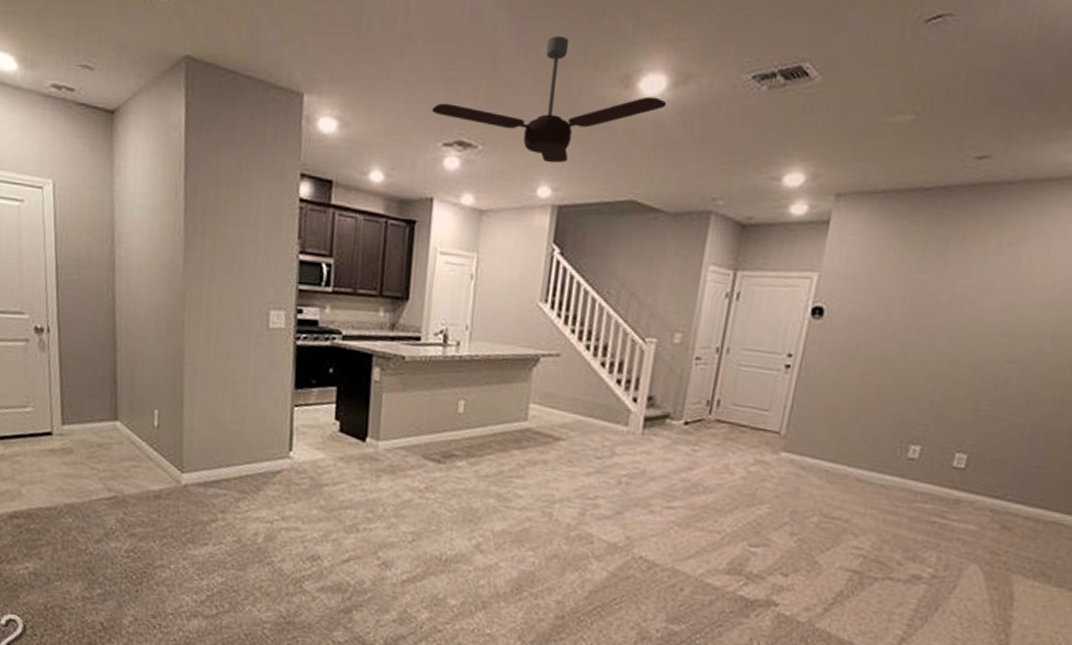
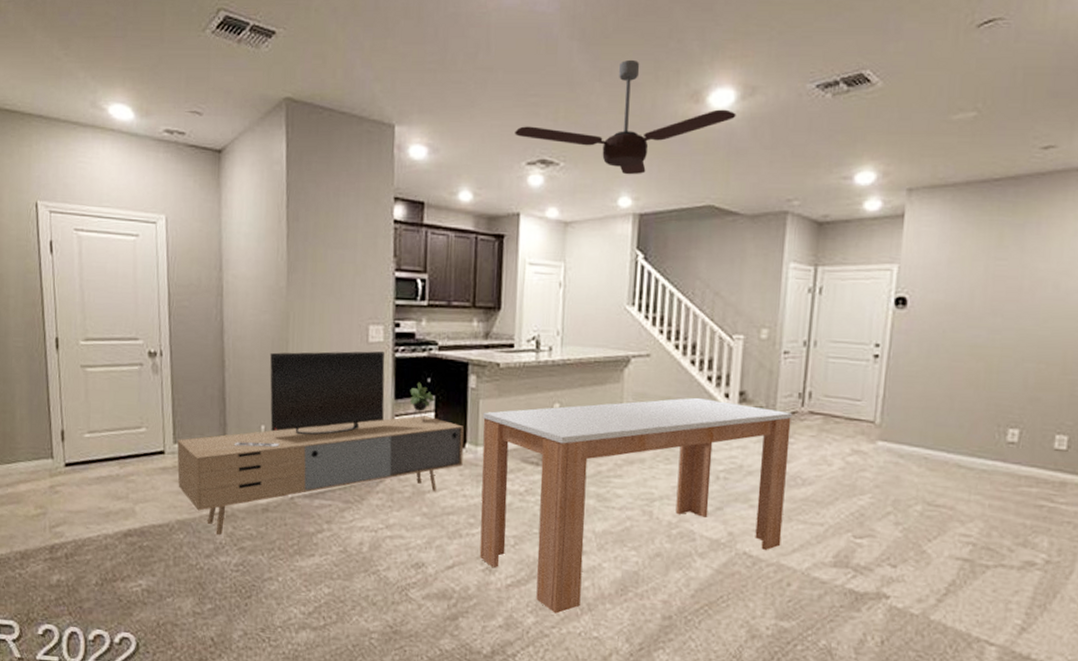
media console: none [65,334,365,521] -> present [177,351,464,536]
dining table: none [376,400,700,610] -> present [479,397,793,614]

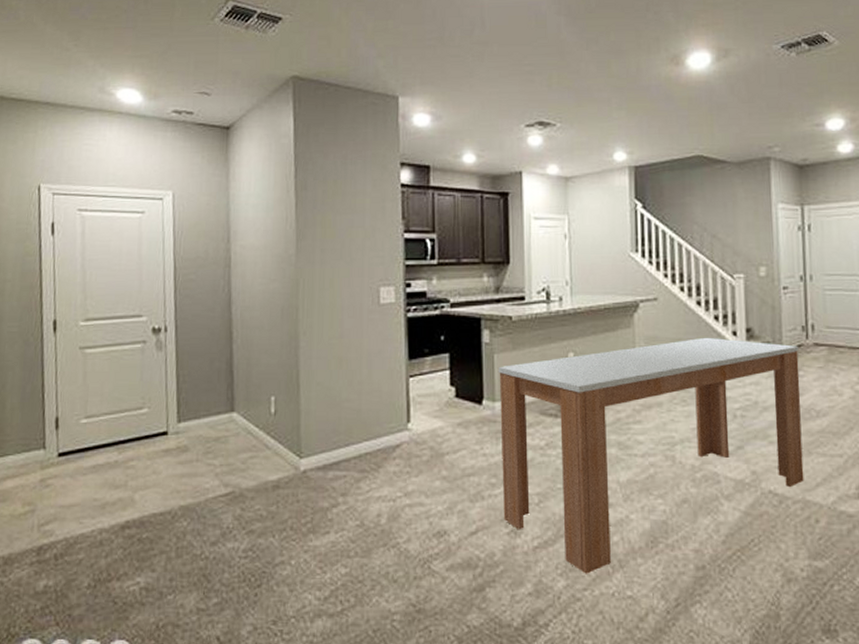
media console: present [177,351,464,536] -> none [181,311,481,519]
ceiling fan: present [515,59,736,175] -> none [512,30,714,132]

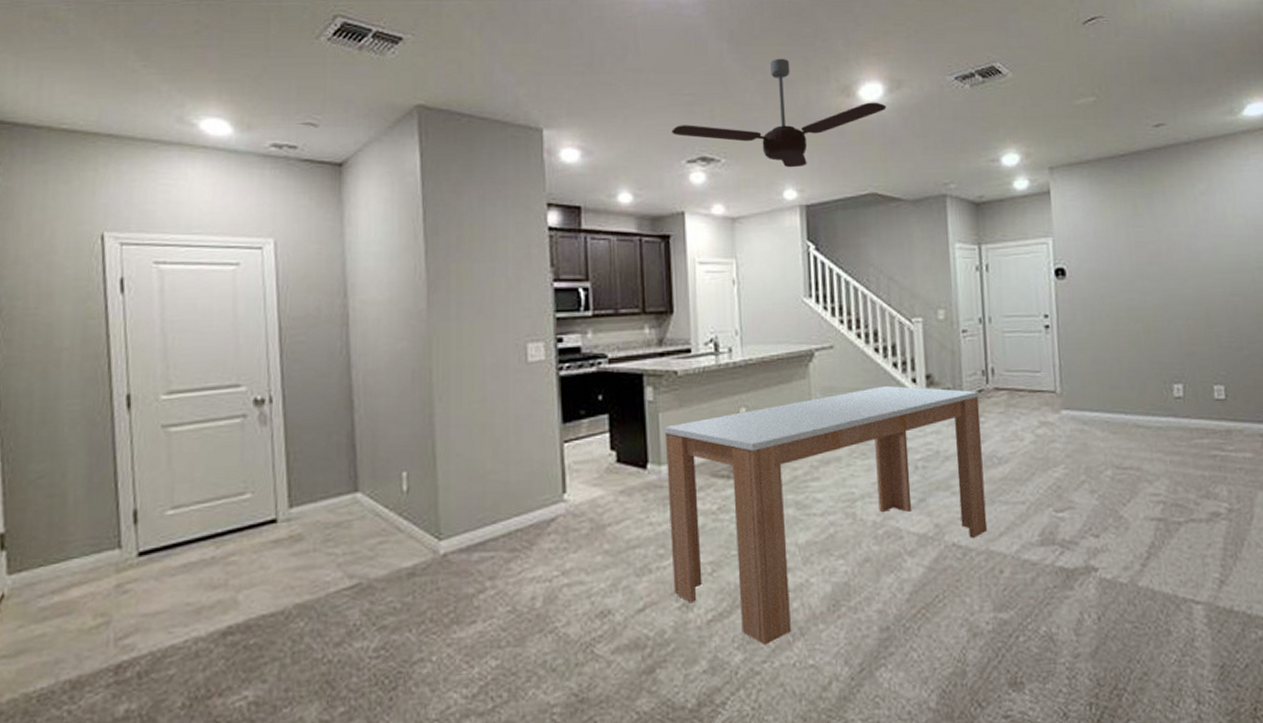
ceiling fan: none [512,30,714,132] -> present [672,58,887,168]

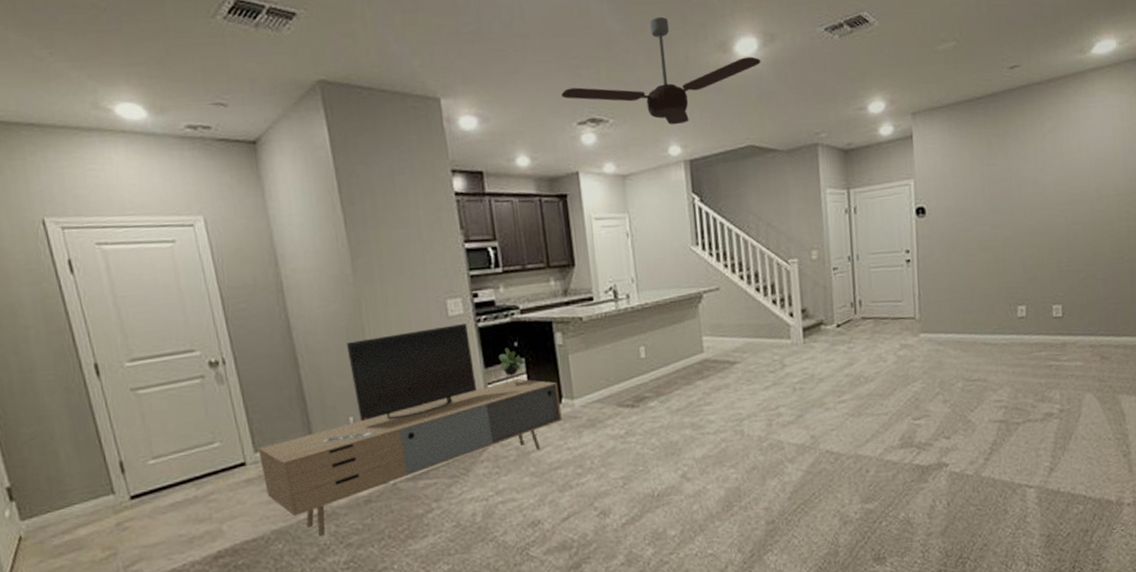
media console: none [294,370,646,616] -> present [258,323,562,537]
dining table: present [663,385,988,645] -> none [573,320,856,541]

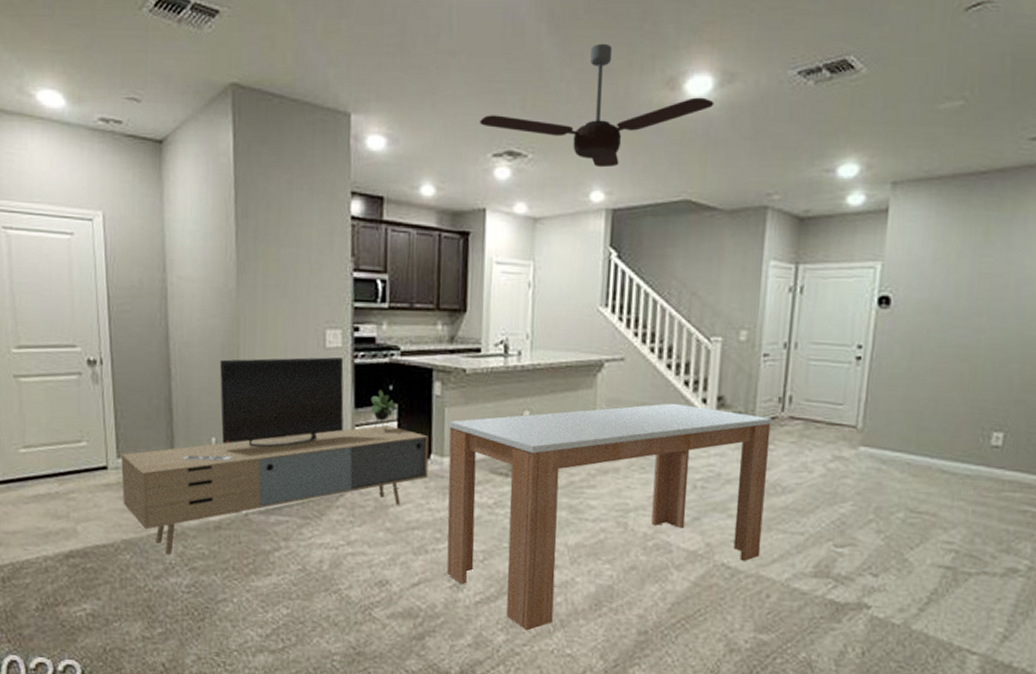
dining table: none [573,320,856,541] -> present [446,403,773,631]

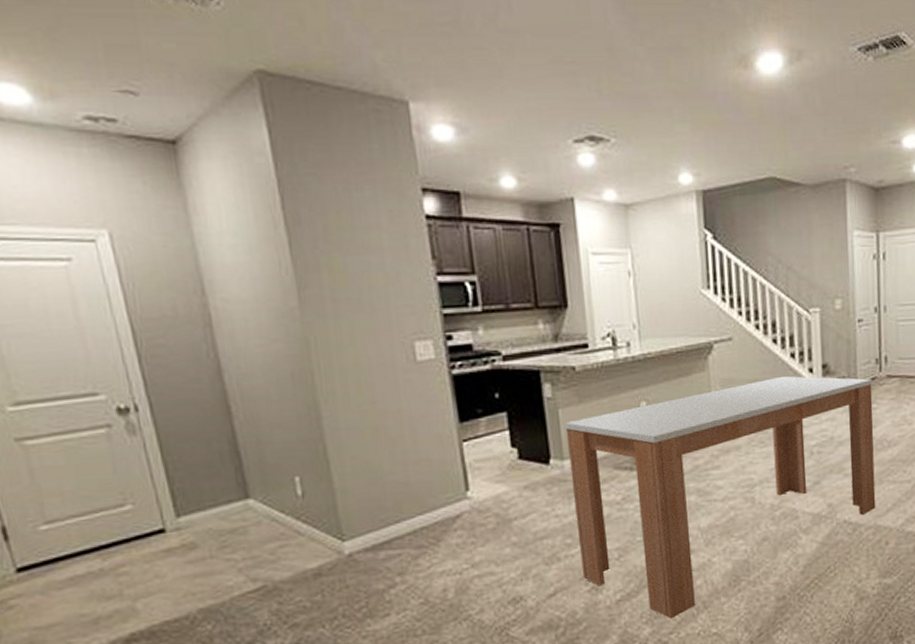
media console: present [121,357,429,556] -> none [181,369,550,617]
ceiling fan: present [480,43,714,168] -> none [555,21,786,149]

